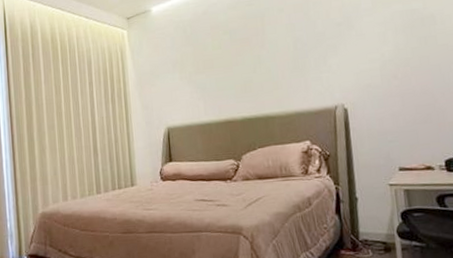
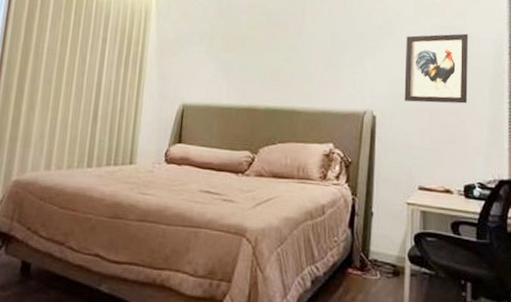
wall art: none [367,13,438,90] -> present [404,33,469,104]

